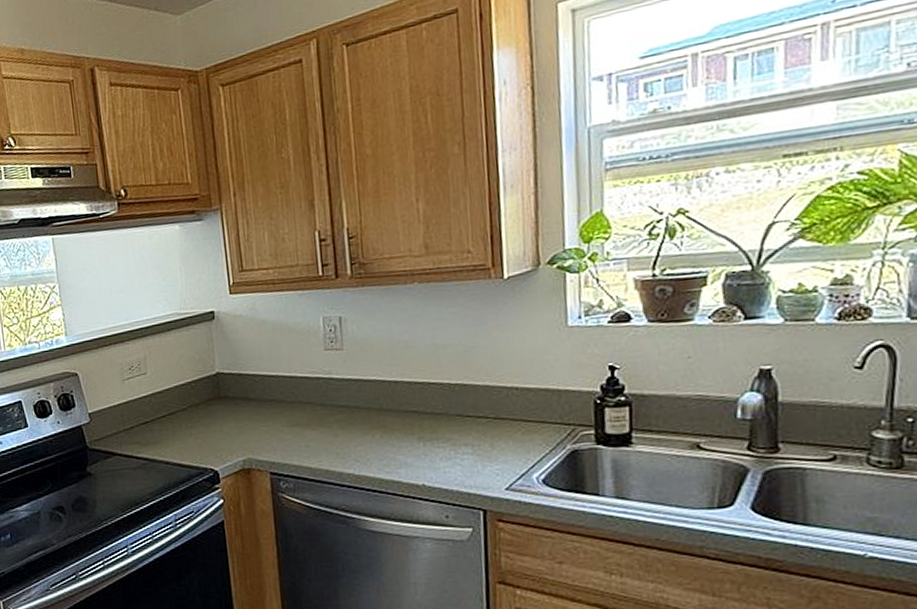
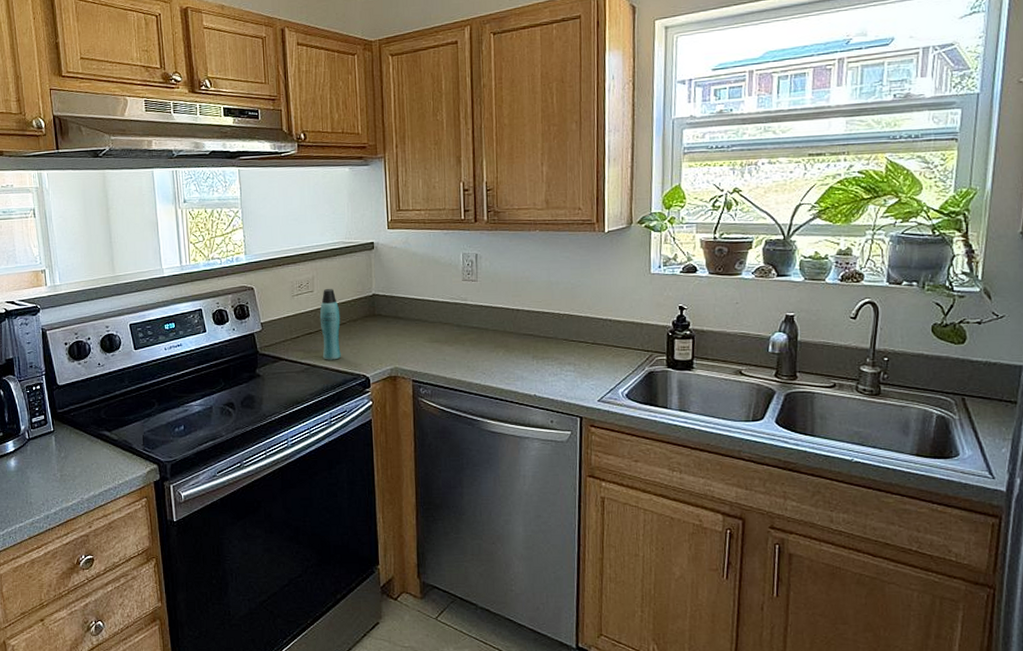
bottle: none [155,369,183,453] -> present [319,289,341,360]

